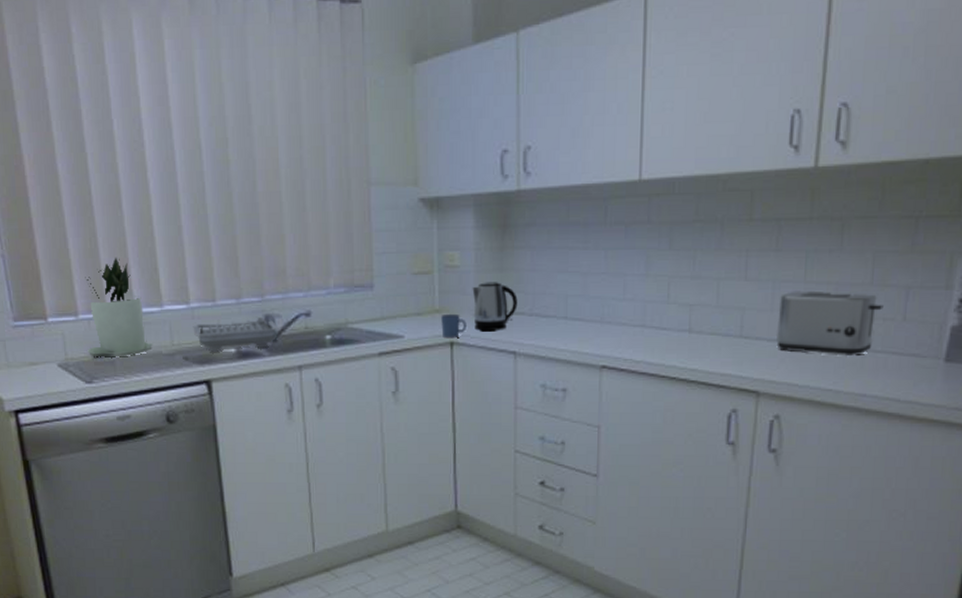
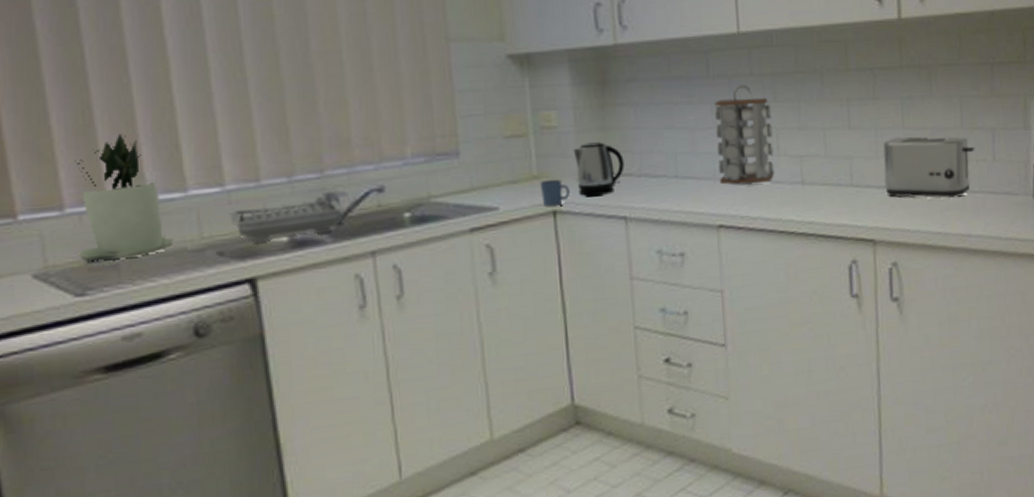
spice rack: none [606,232,666,329] -> present [714,84,775,185]

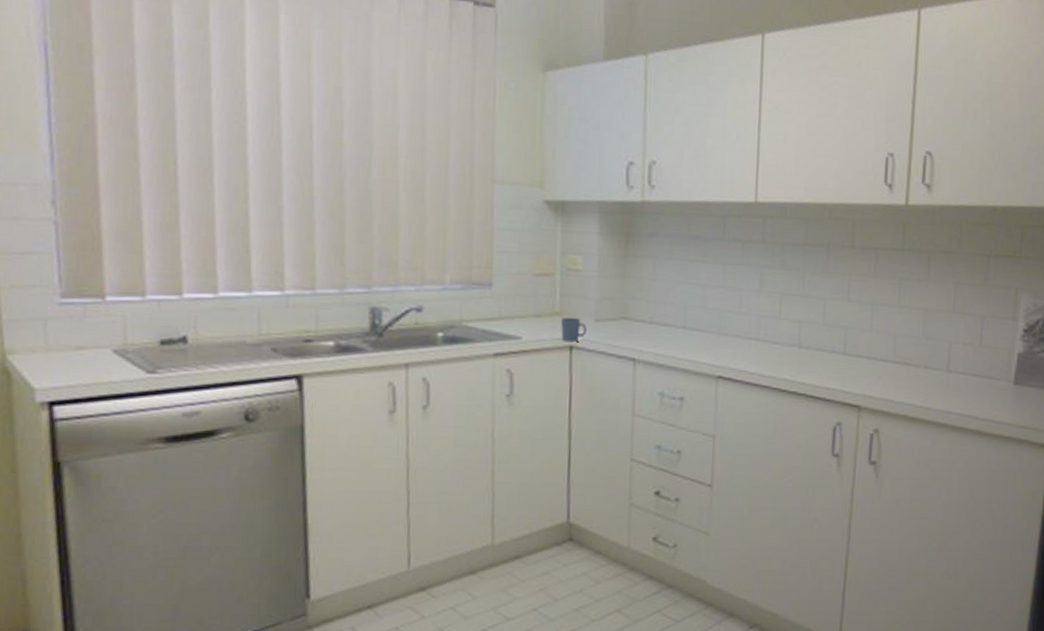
planter: present [74,133,175,262] -> none [151,234,237,345]
dish rack: present [229,195,344,243] -> none [286,309,386,345]
kettle: present [573,142,625,197] -> none [594,288,639,337]
spice rack: present [714,84,775,185] -> none [723,250,778,343]
toaster: present [883,135,975,198] -> none [874,314,964,376]

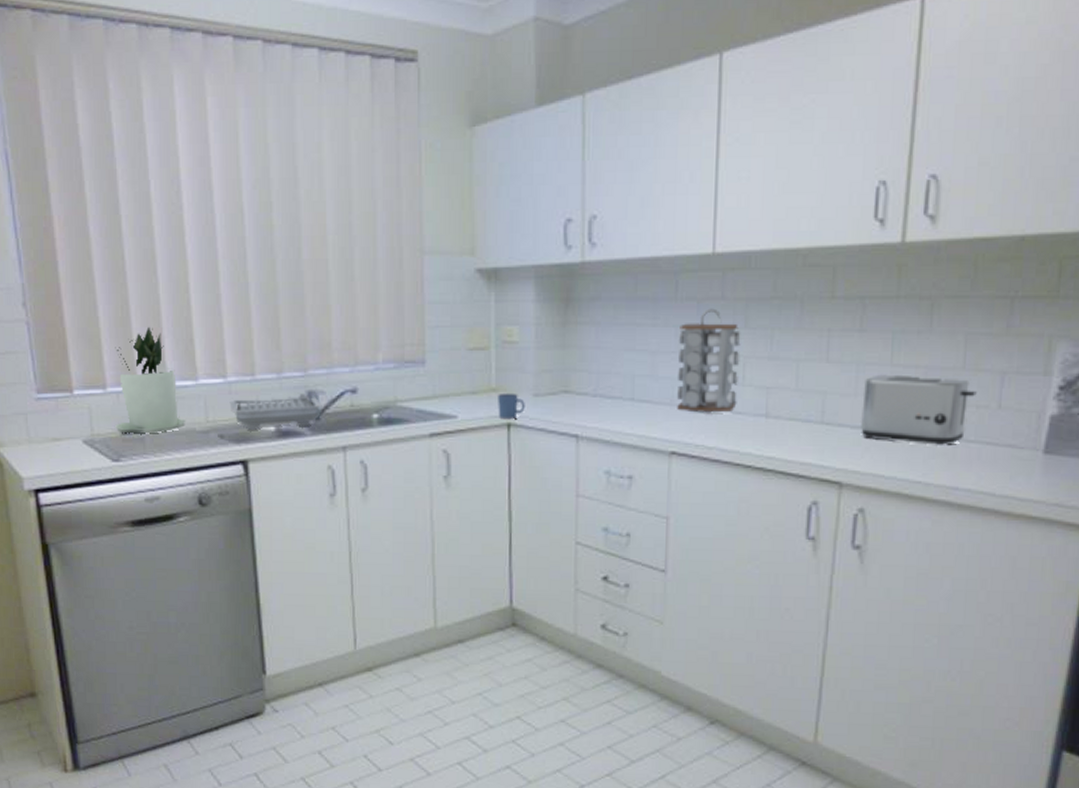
planter: none [151,234,237,345] -> present [114,326,187,434]
dish rack: none [286,309,386,345] -> present [229,392,322,430]
spice rack: none [723,250,778,343] -> present [676,308,741,413]
toaster: none [874,314,964,376] -> present [860,374,977,445]

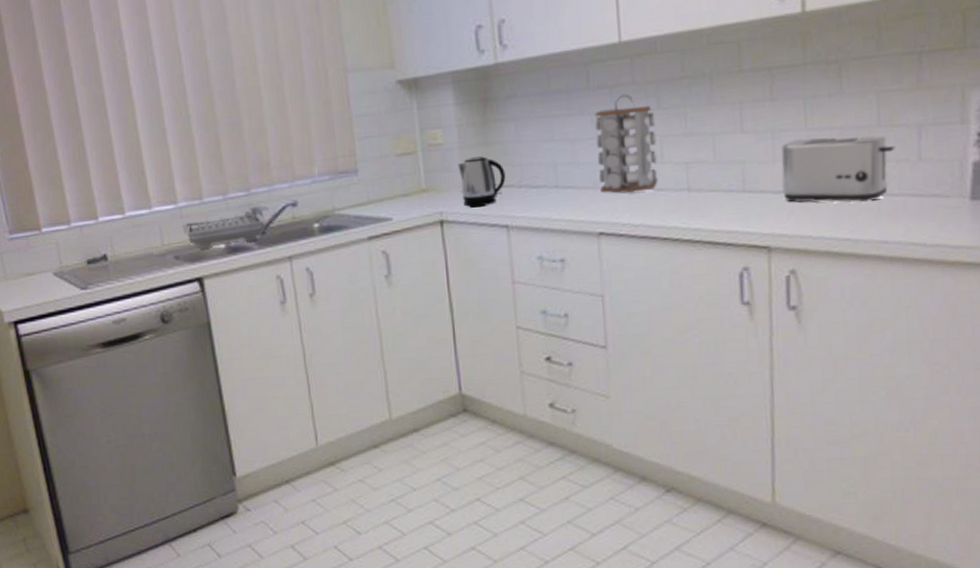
planter: present [114,326,187,434] -> none [75,163,145,263]
mug: present [498,393,525,420] -> none [428,191,455,218]
kettle: none [531,359,581,413] -> present [457,156,506,207]

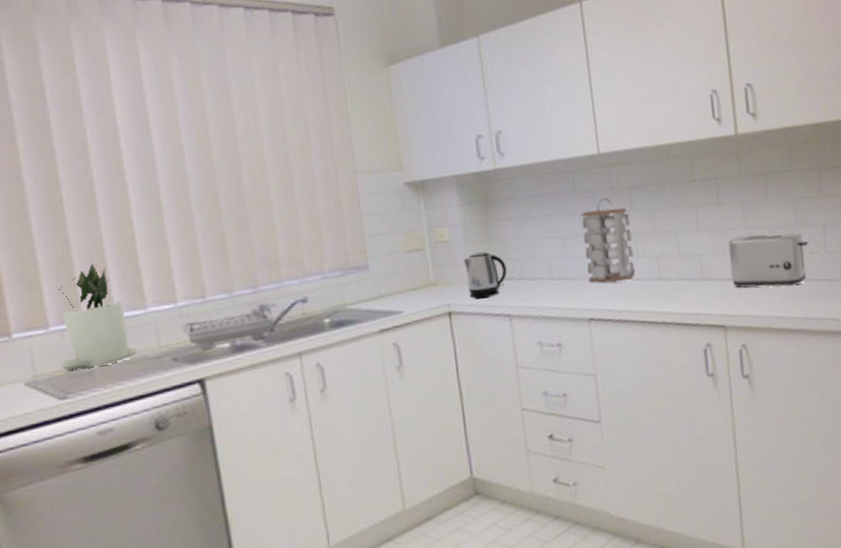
planter: none [75,163,145,263] -> present [56,263,138,370]

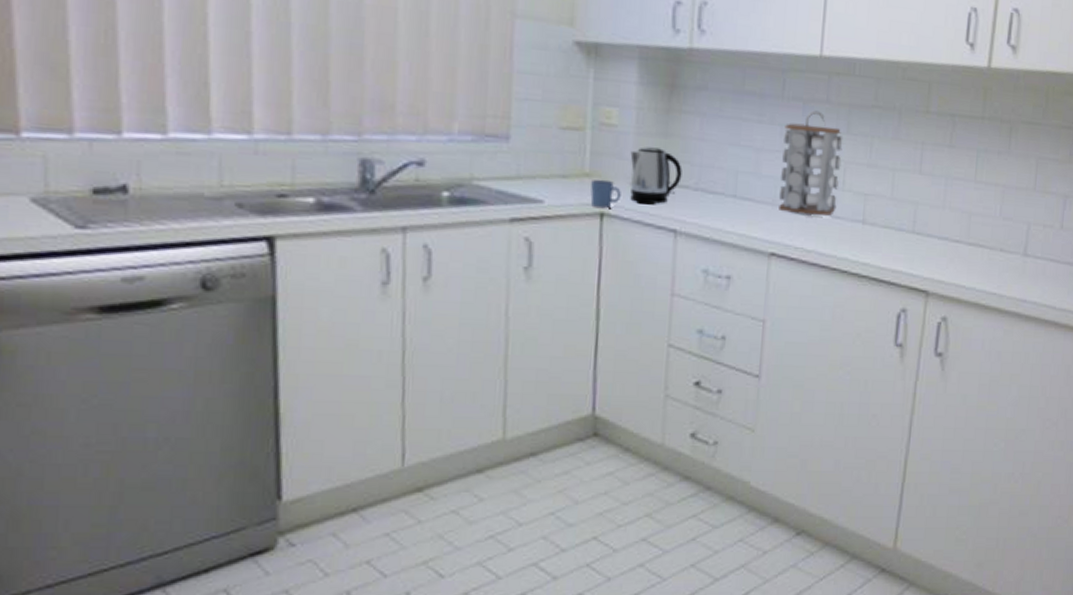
planter: present [56,263,138,370] -> none [81,60,191,196]
dish rack: present [181,307,275,350] -> none [254,159,379,201]
mug: none [437,285,462,310] -> present [590,179,621,209]
toaster: present [728,231,809,288] -> none [946,189,1044,260]

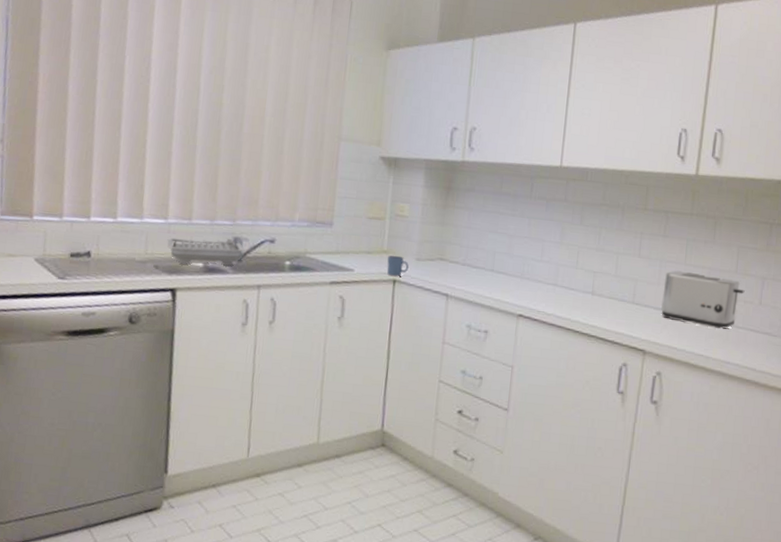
dish rack: none [254,159,379,201] -> present [167,236,245,266]
kettle: present [630,147,682,205] -> none [415,232,454,275]
spice rack: present [778,110,843,217] -> none [526,207,578,288]
toaster: none [946,189,1044,260] -> present [661,270,745,329]

